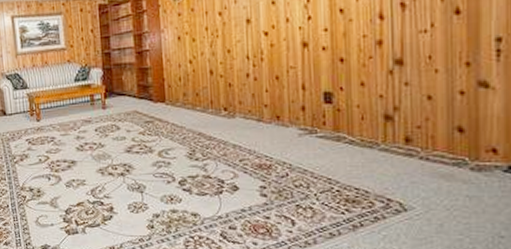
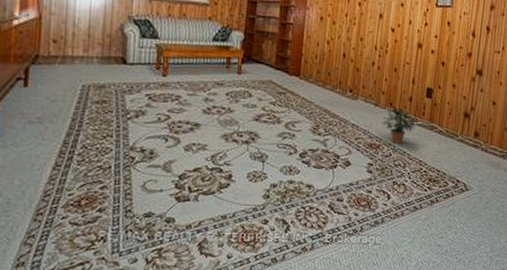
potted plant: none [270,119,316,161] -> present [382,106,416,144]

